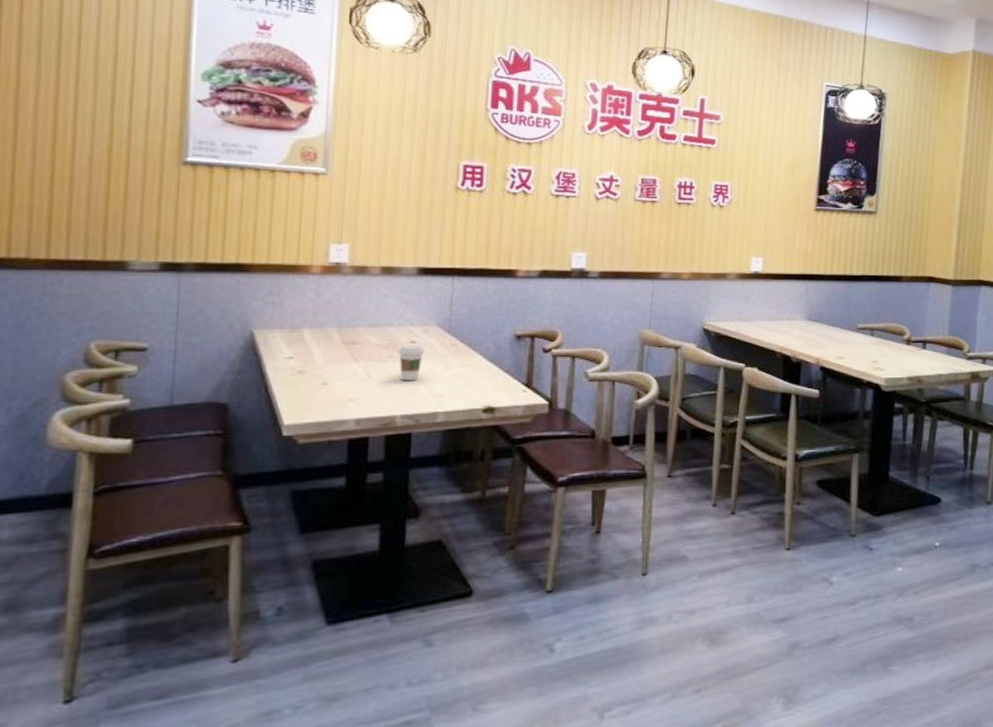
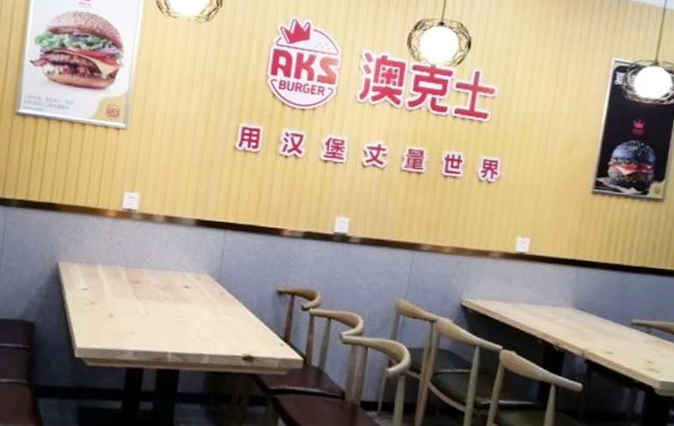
coffee cup: present [397,344,425,381] -> none [173,288,197,323]

